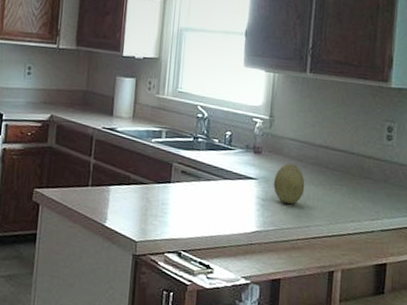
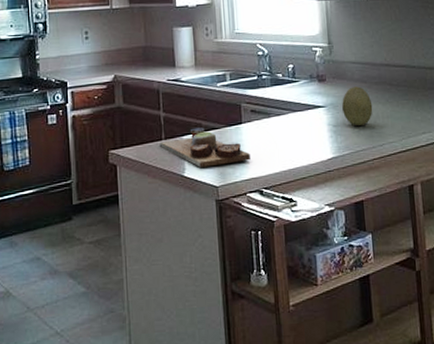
cutting board: none [85,179,174,221] -> present [159,127,251,167]

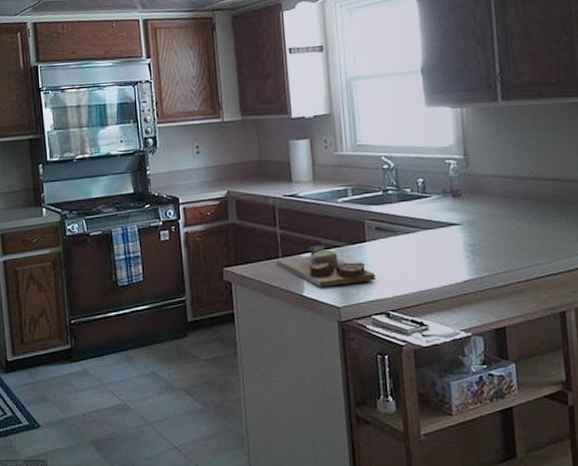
fruit: present [341,86,373,126] -> none [479,202,517,245]

